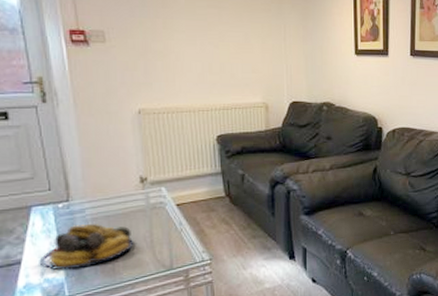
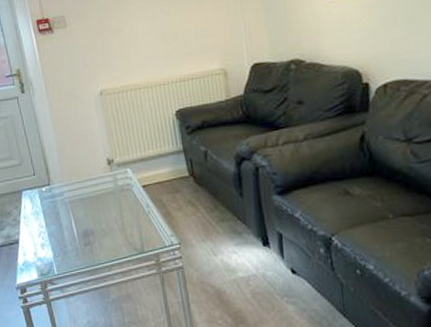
fruit bowl: present [39,223,134,271] -> none [32,206,108,250]

